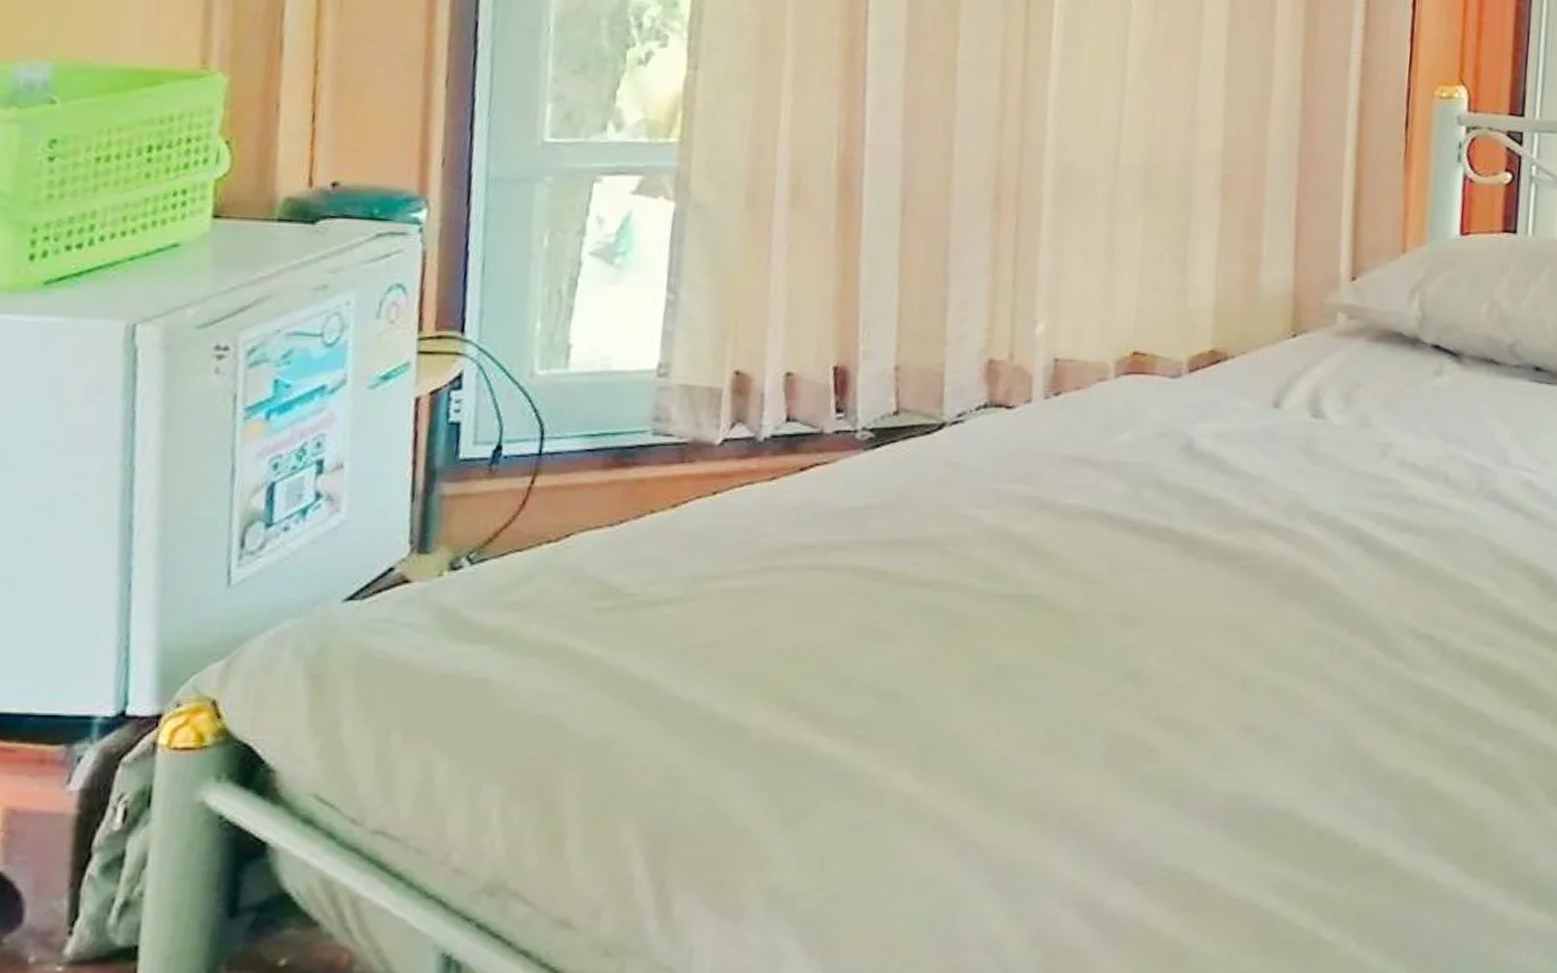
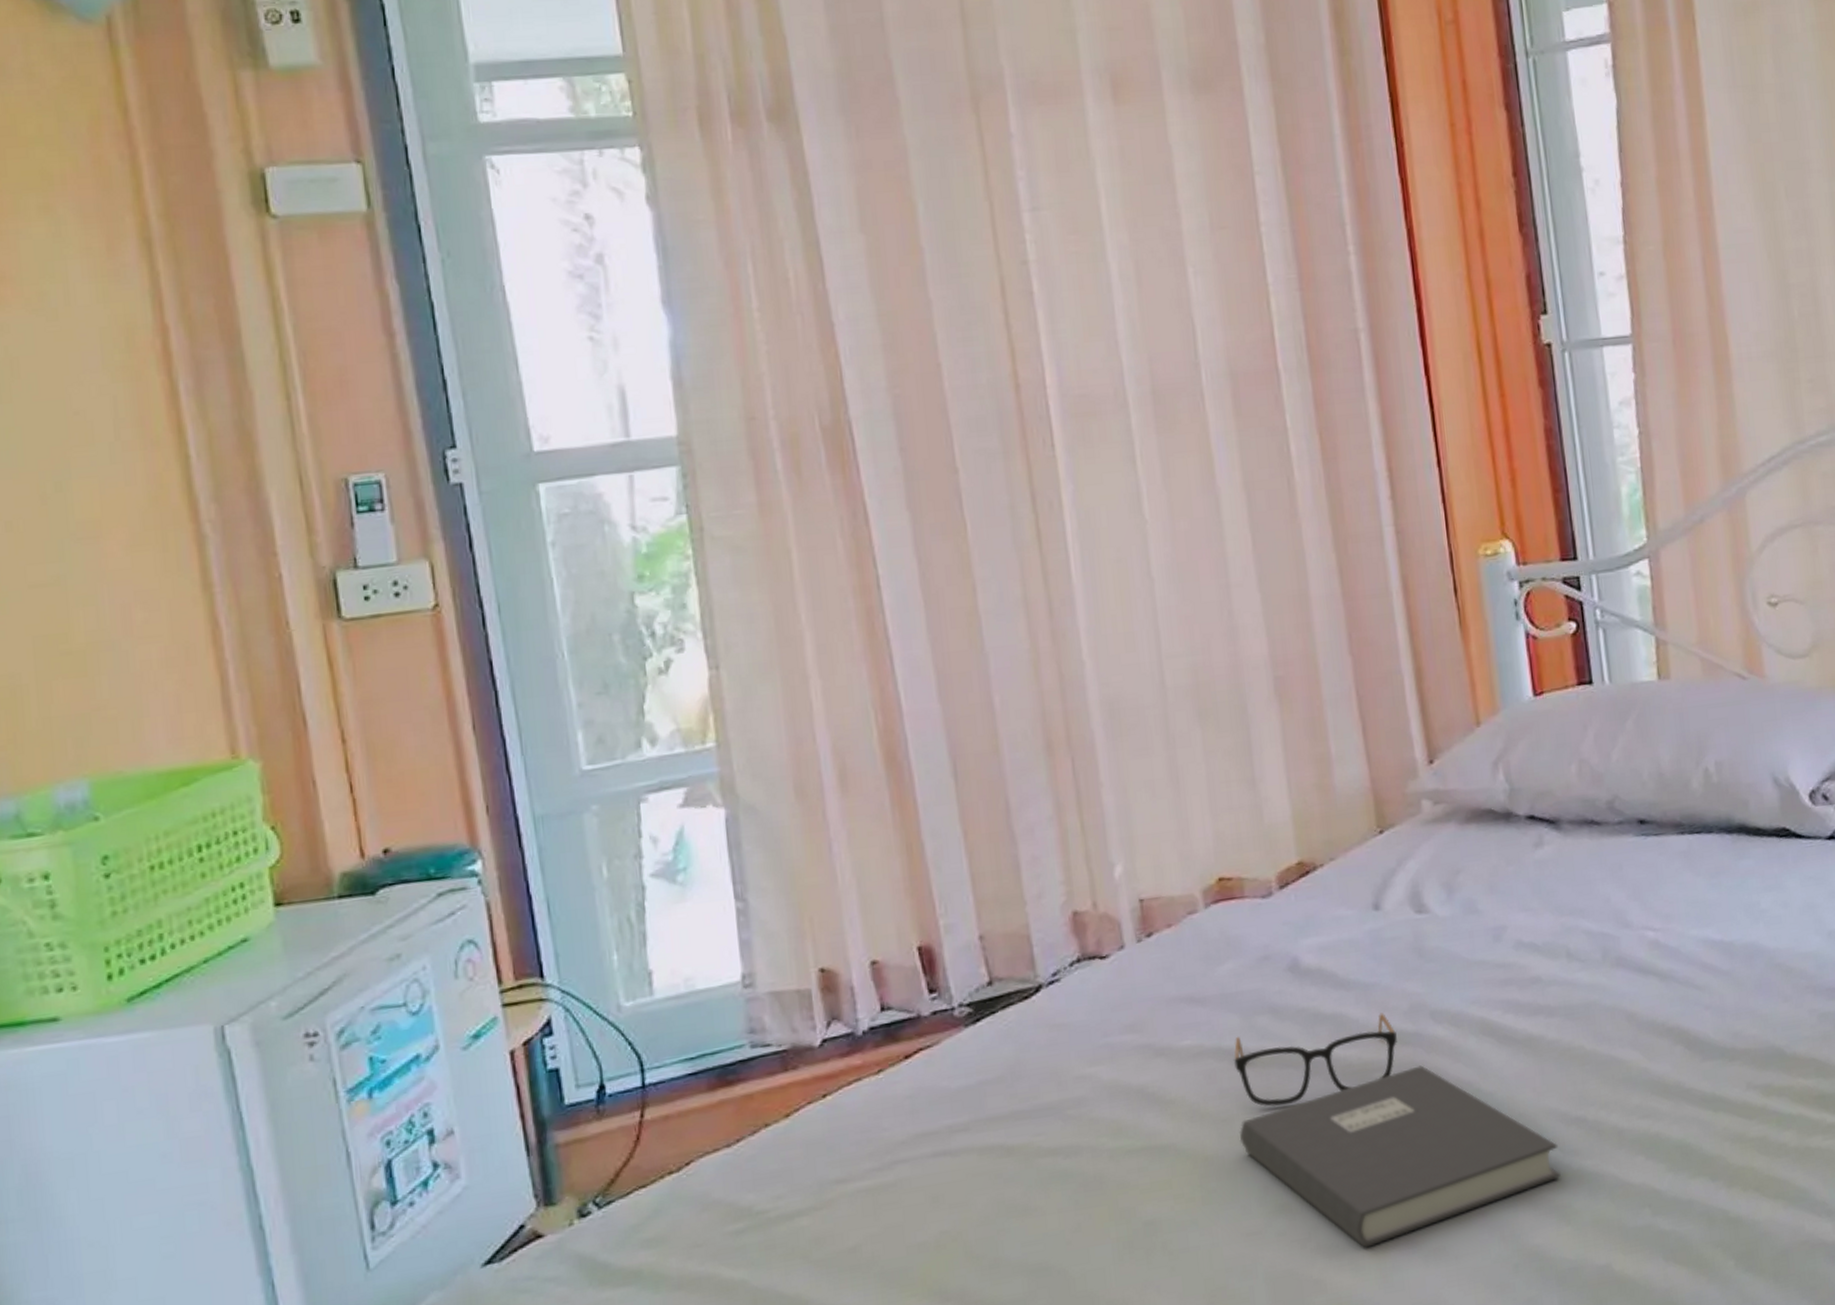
book: none [1104,561,1403,725] -> present [1239,1065,1561,1248]
eyeglasses: none [1113,503,1272,577] -> present [1233,1012,1397,1107]

